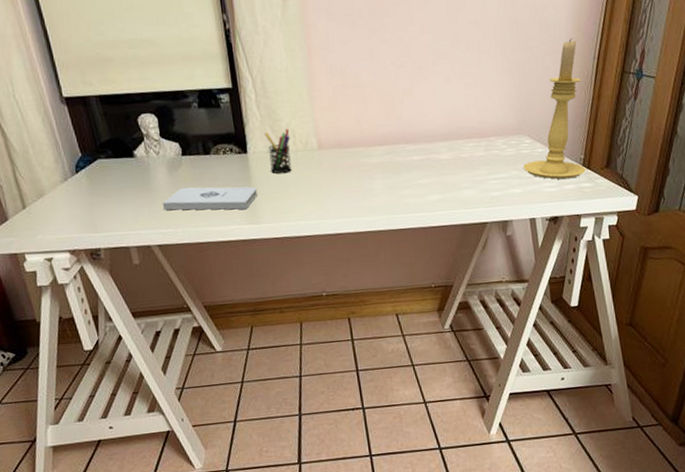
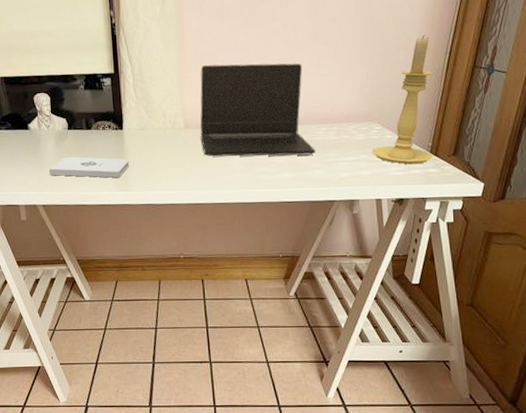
pen holder: present [264,128,292,174] -> none [139,109,161,149]
laptop: none [332,71,464,180] -> present [200,63,316,157]

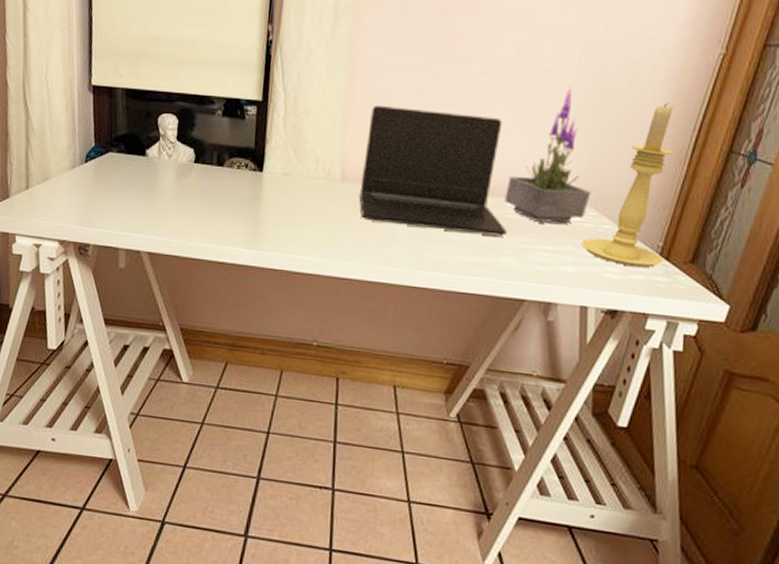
notepad: present [48,156,130,178] -> none [162,196,266,231]
potted plant: none [311,31,375,140] -> present [504,87,591,223]

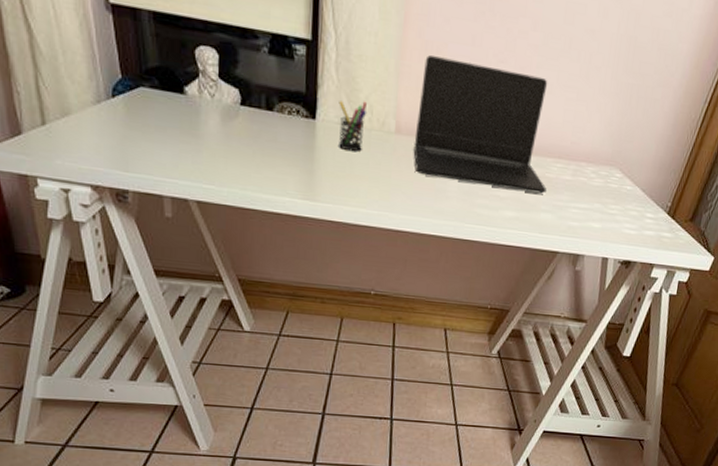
pen holder: none [284,152,313,201] -> present [339,101,367,152]
potted plant: present [504,87,591,223] -> none [546,51,619,183]
candle holder: present [581,102,674,268] -> none [607,74,692,225]

